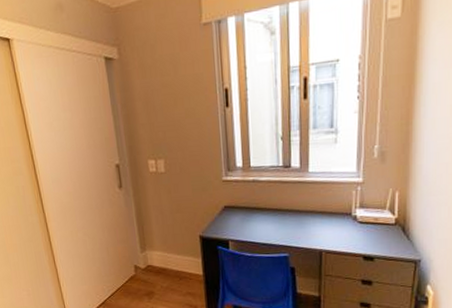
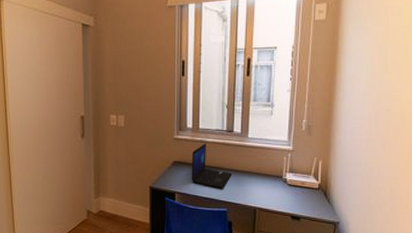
laptop: none [244,182,291,232] -> present [191,143,231,189]

